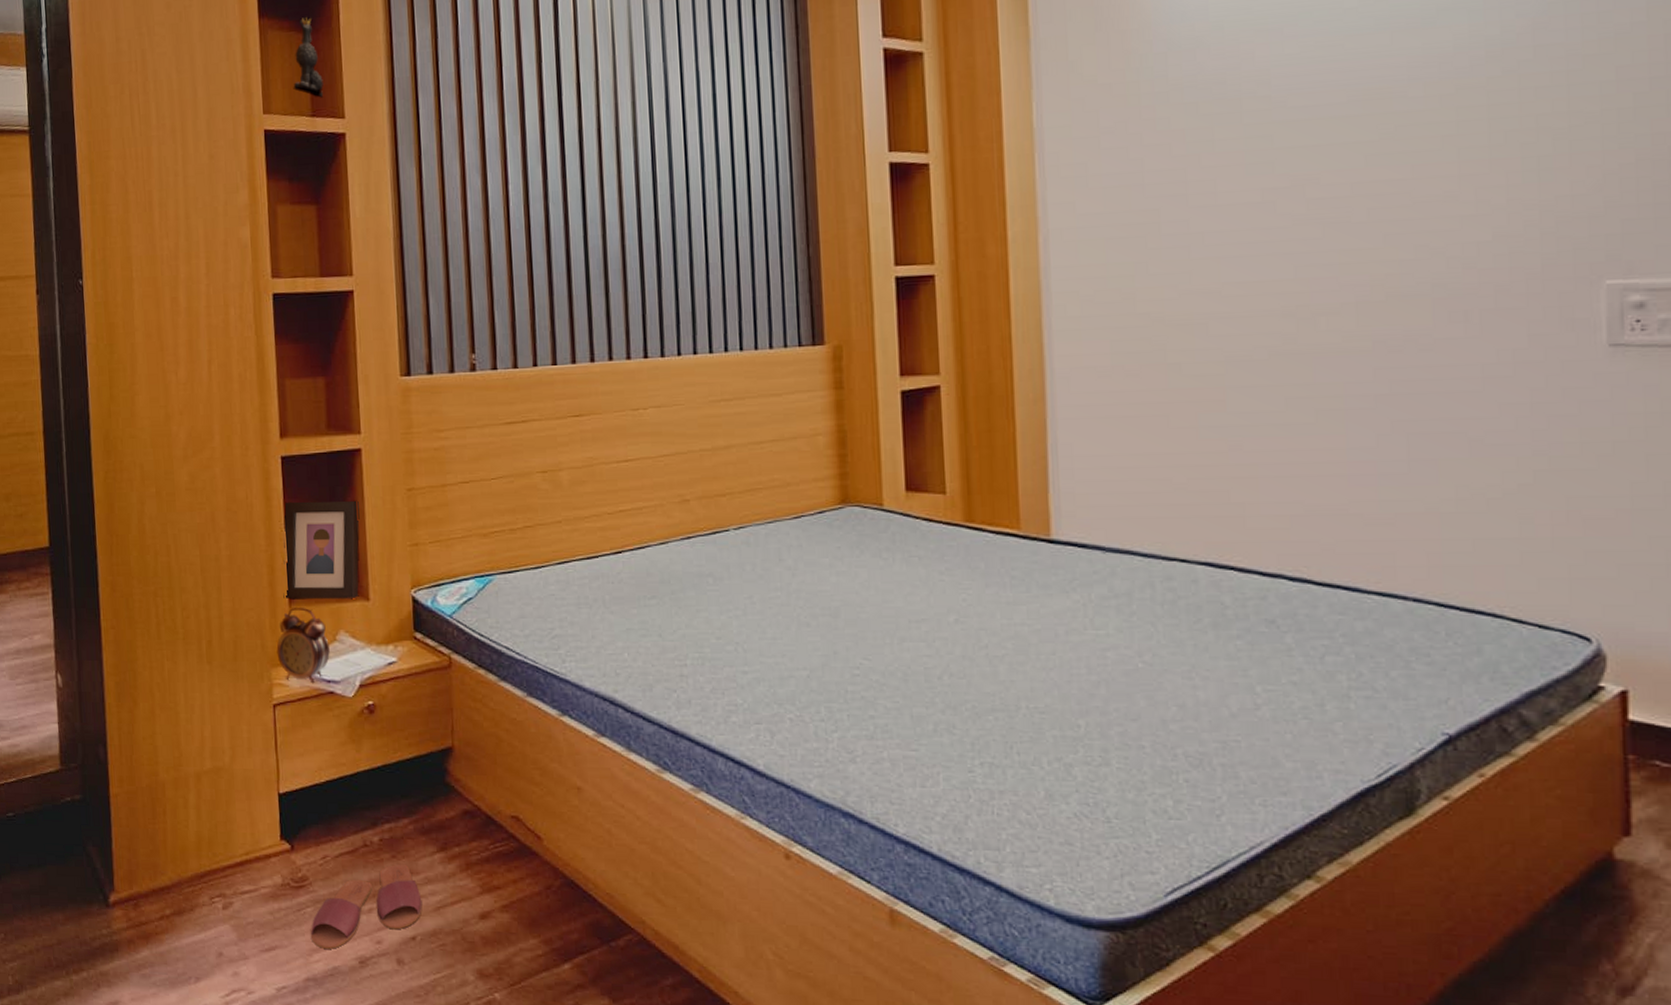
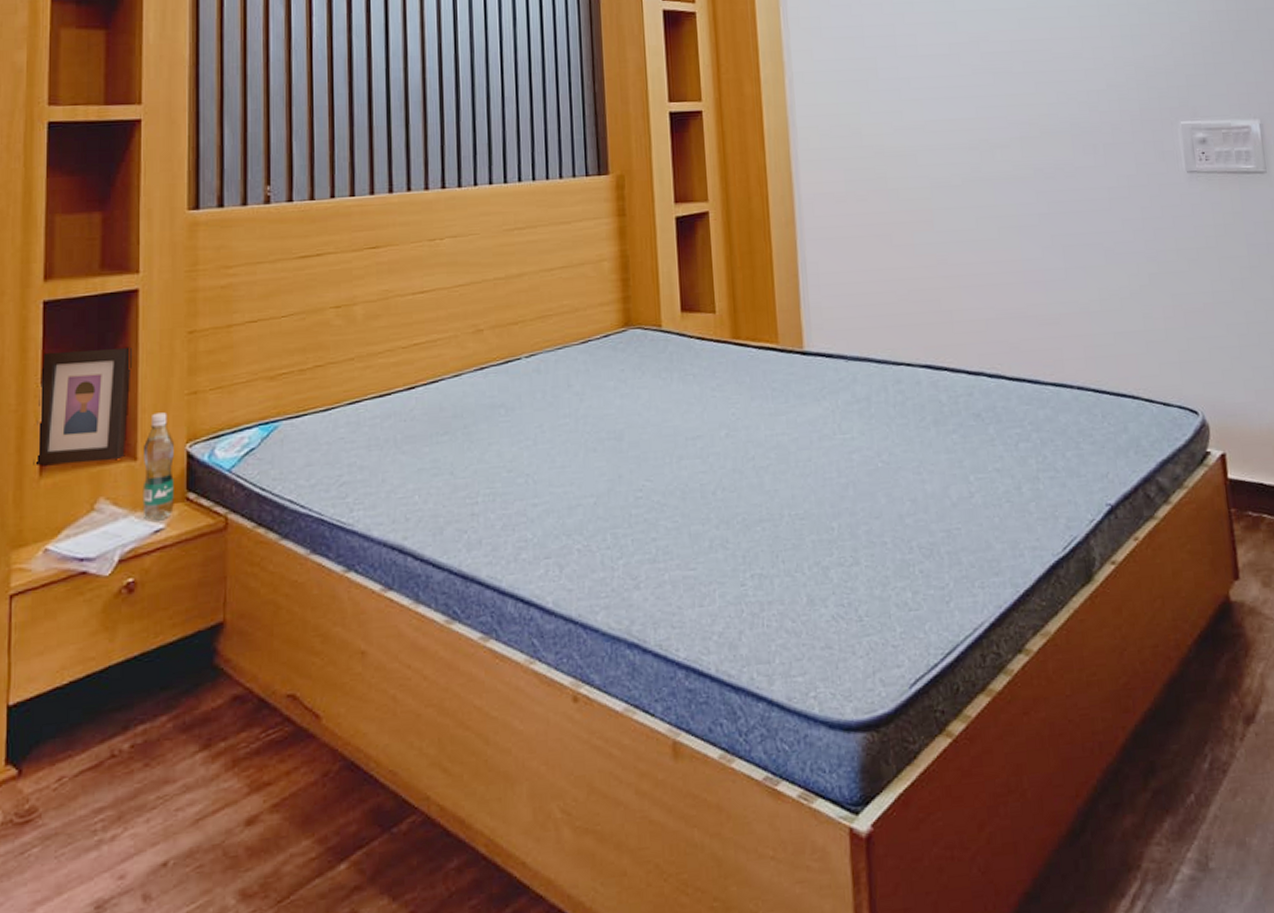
alarm clock: present [276,606,330,684] -> none [19,473,85,565]
slippers: present [311,863,423,949] -> none [36,771,178,899]
bottle: none [375,560,404,655] -> present [142,412,174,522]

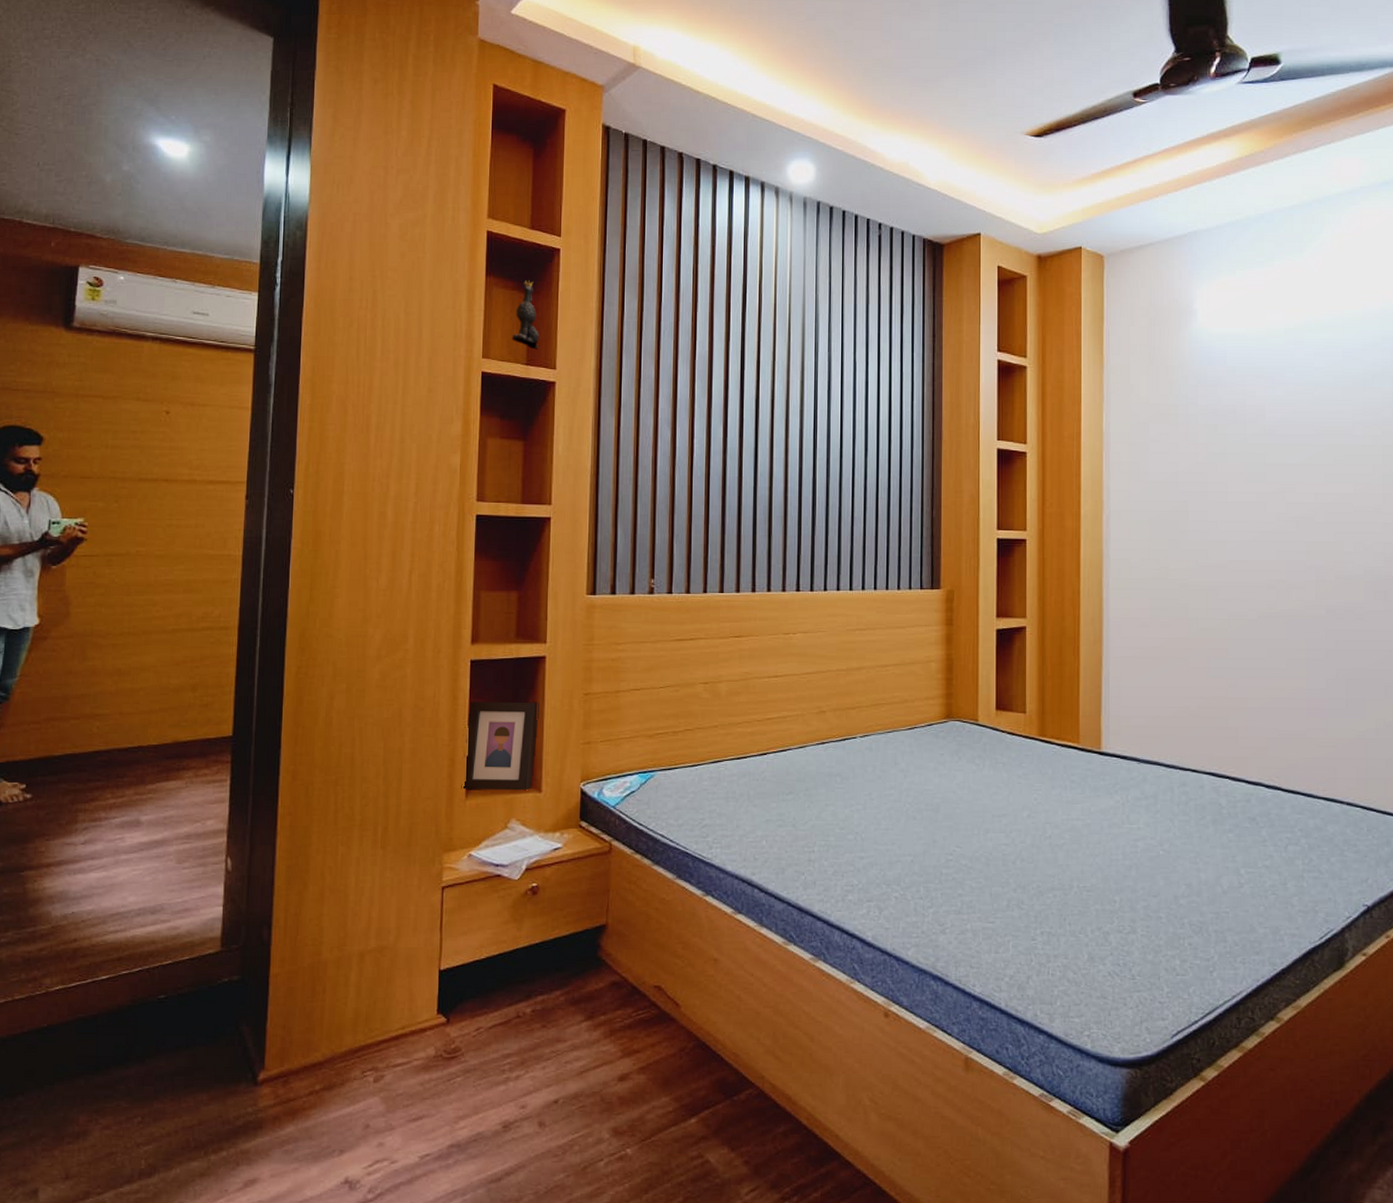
bottle: present [142,412,174,522] -> none [545,756,571,841]

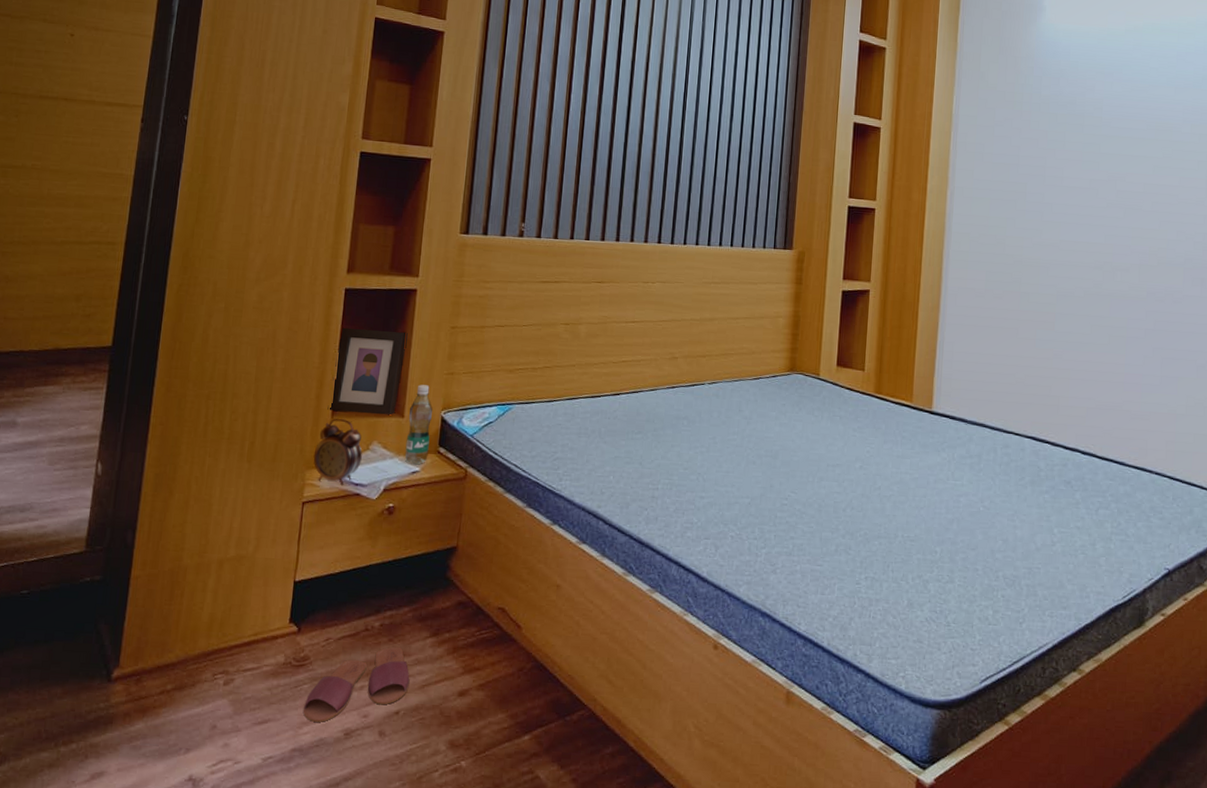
alarm clock: none [450,796,501,868] -> present [313,418,362,486]
slippers: none [459,1032,567,1116] -> present [303,646,410,722]
bottle: none [545,756,571,841] -> present [404,385,433,465]

